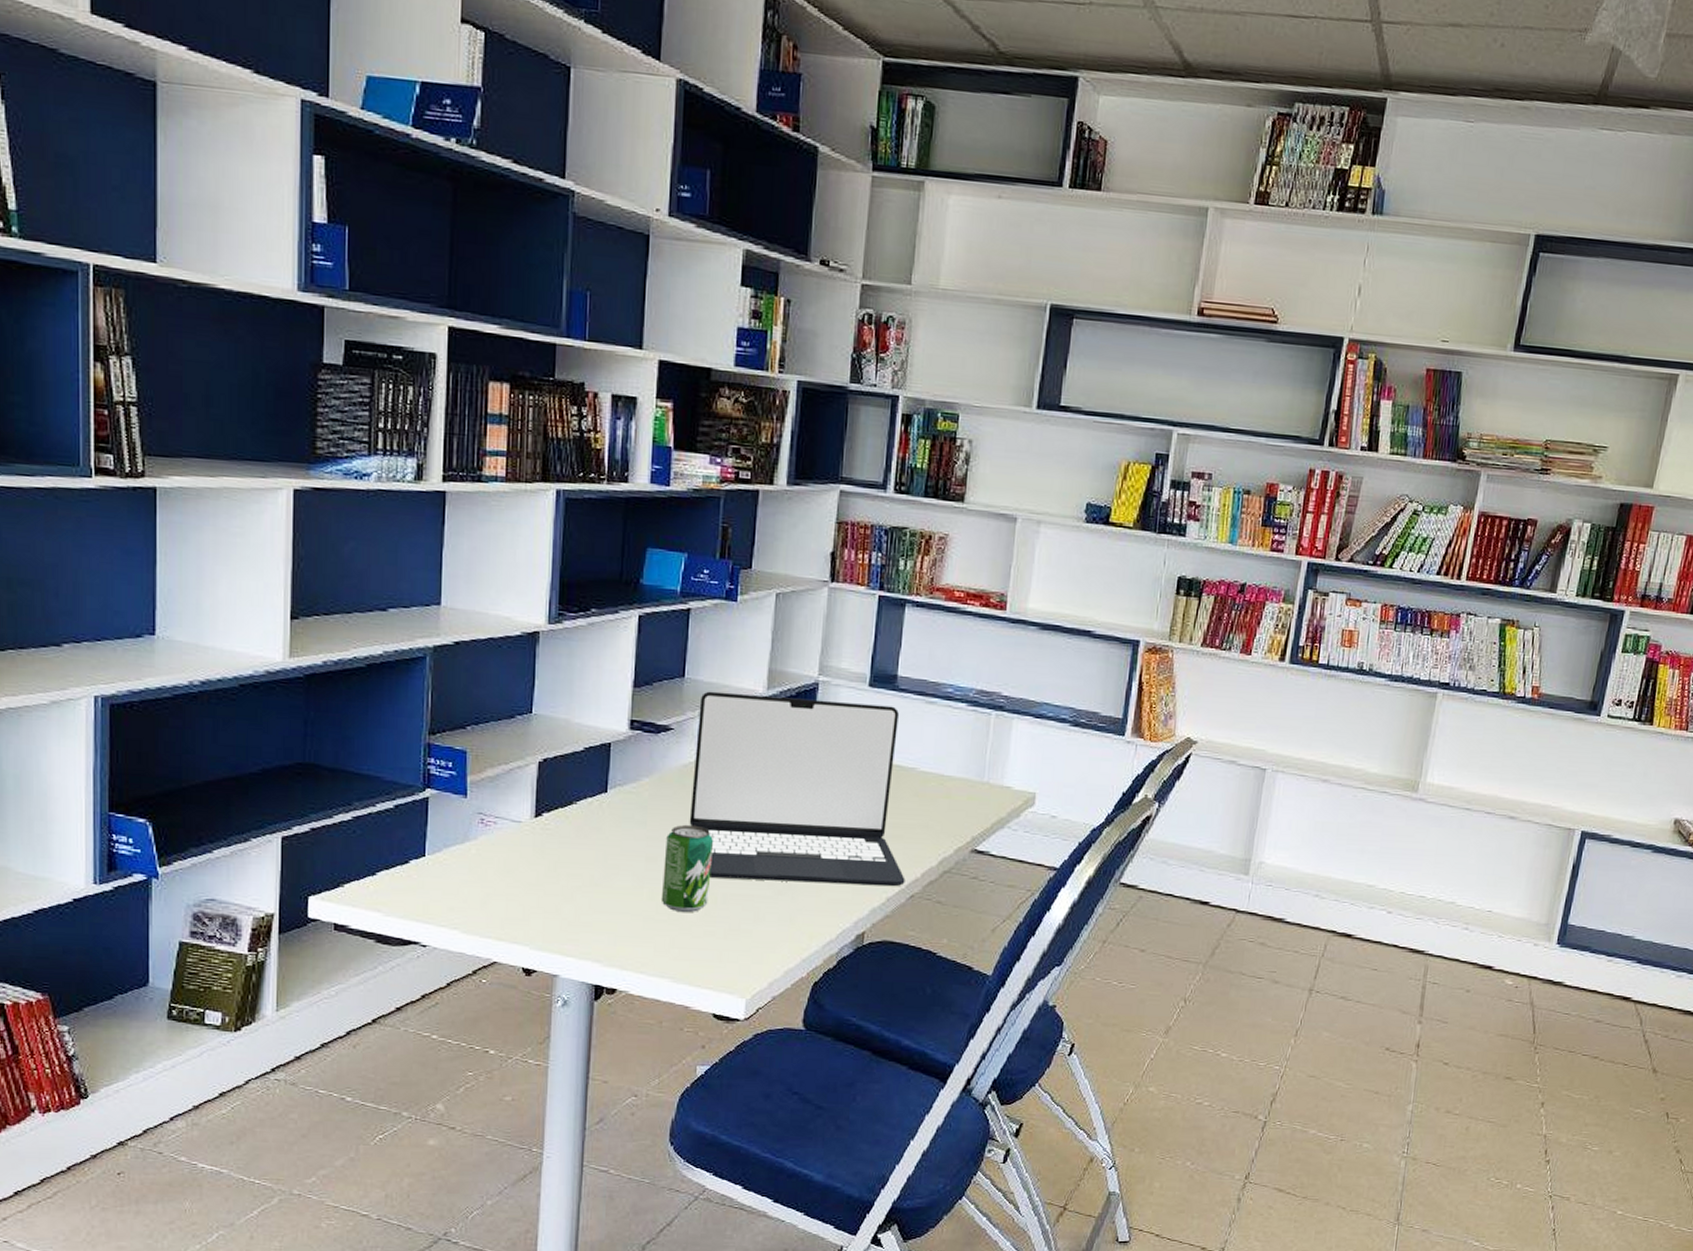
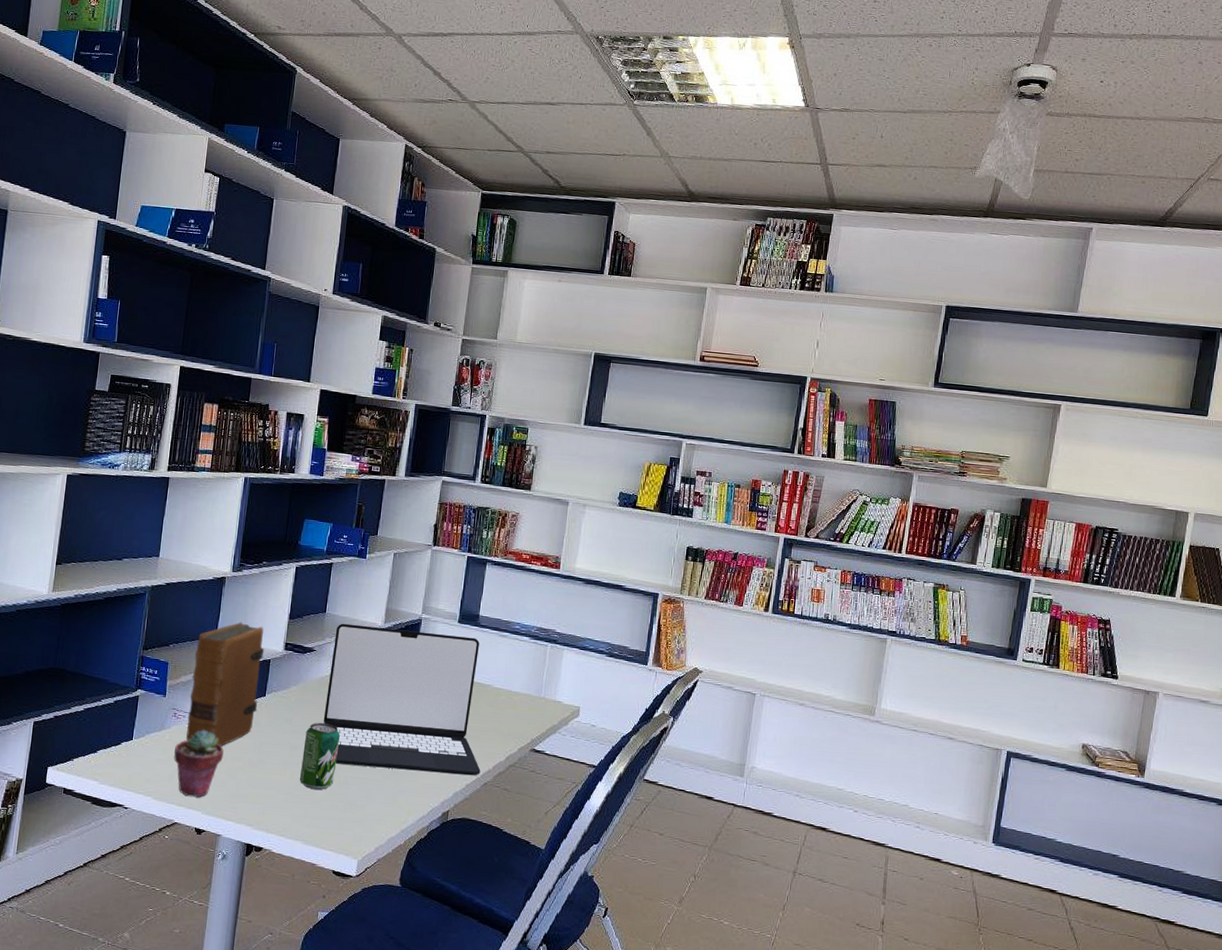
potted succulent: none [485,839,554,928] -> present [174,729,224,797]
book: none [500,692,602,860] -> present [186,621,265,746]

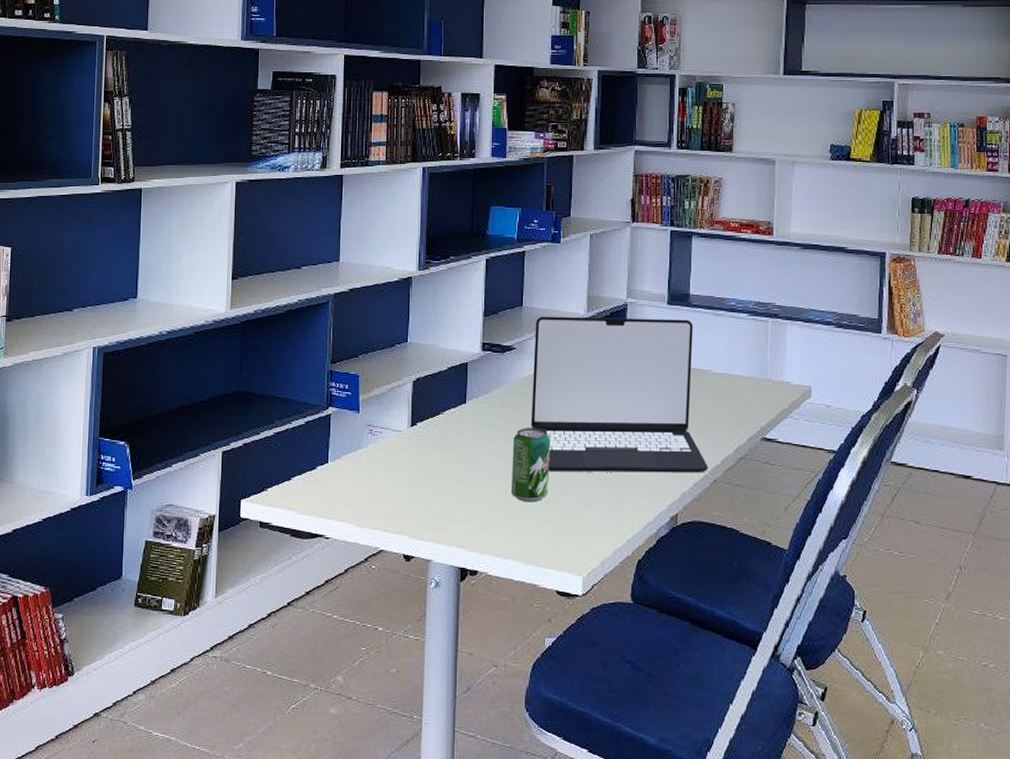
potted succulent: present [174,729,224,797] -> none [374,445,426,520]
book: present [186,621,265,746] -> none [384,324,461,462]

